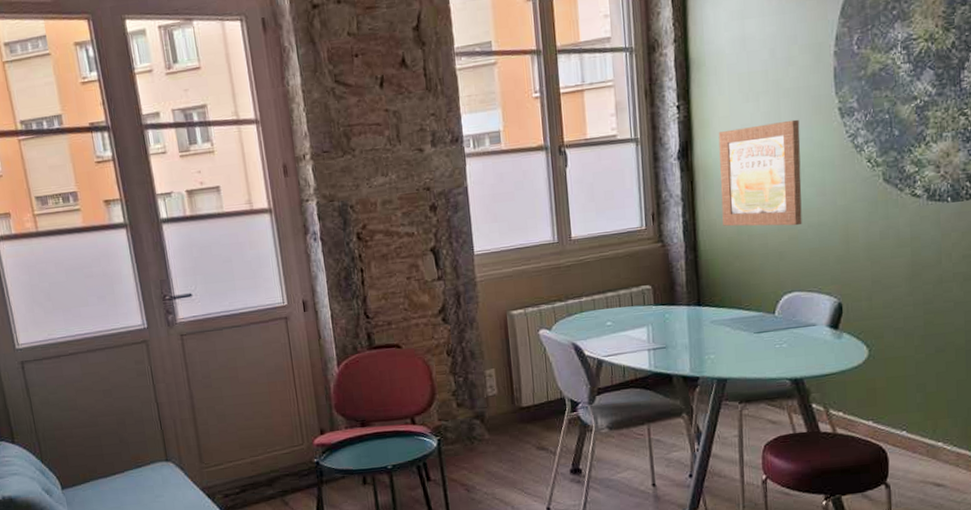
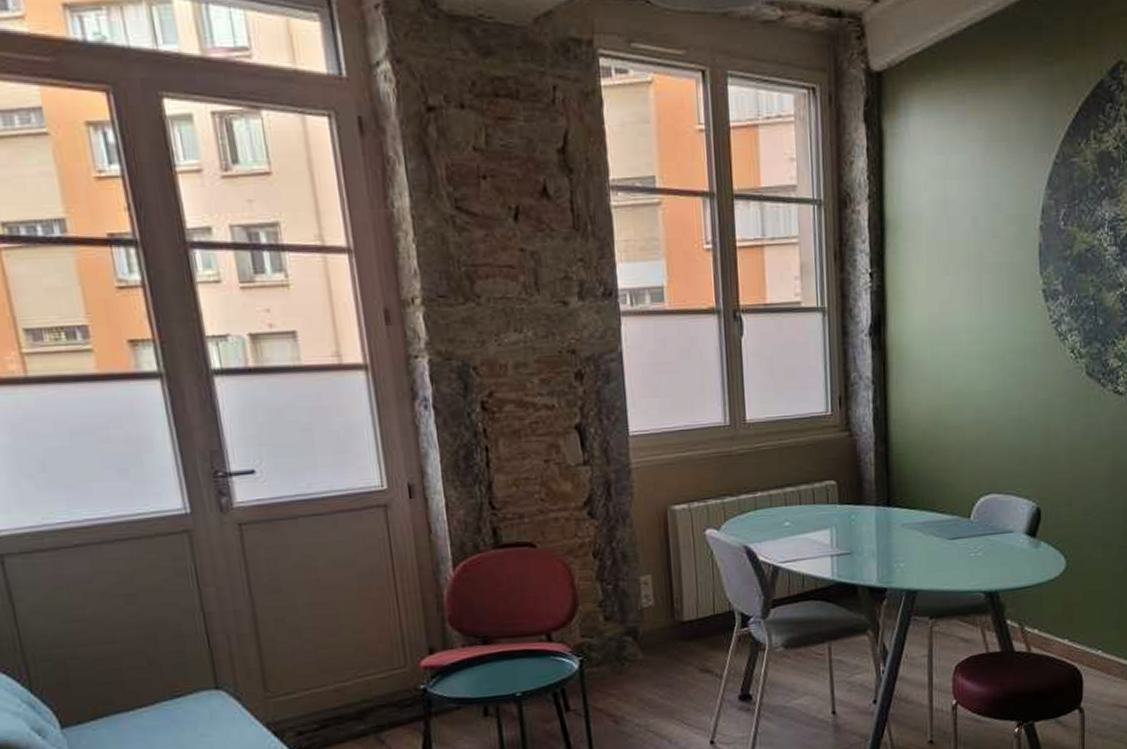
wall art: present [718,119,802,227] -> none [914,299,1002,420]

